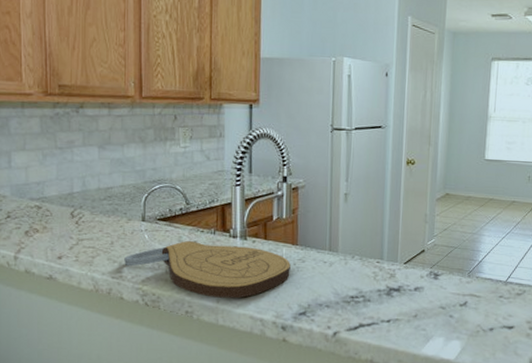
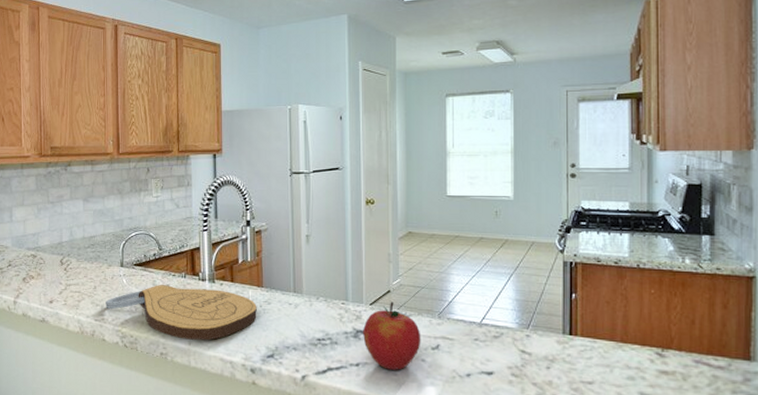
apple: none [395,261,451,326] -> present [363,301,421,370]

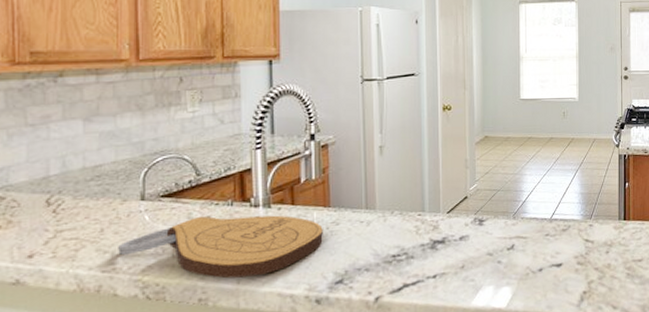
apple: present [363,301,421,370] -> none [440,207,497,277]

